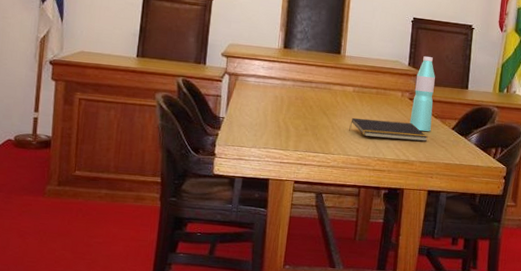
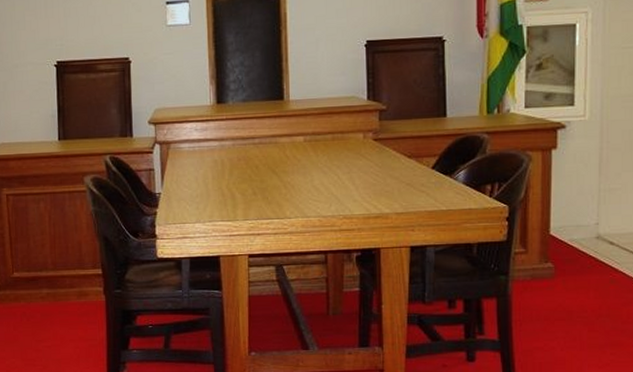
notepad: present [349,117,428,142] -> none [305,168,403,192]
water bottle: present [409,56,435,131] -> none [377,85,405,176]

